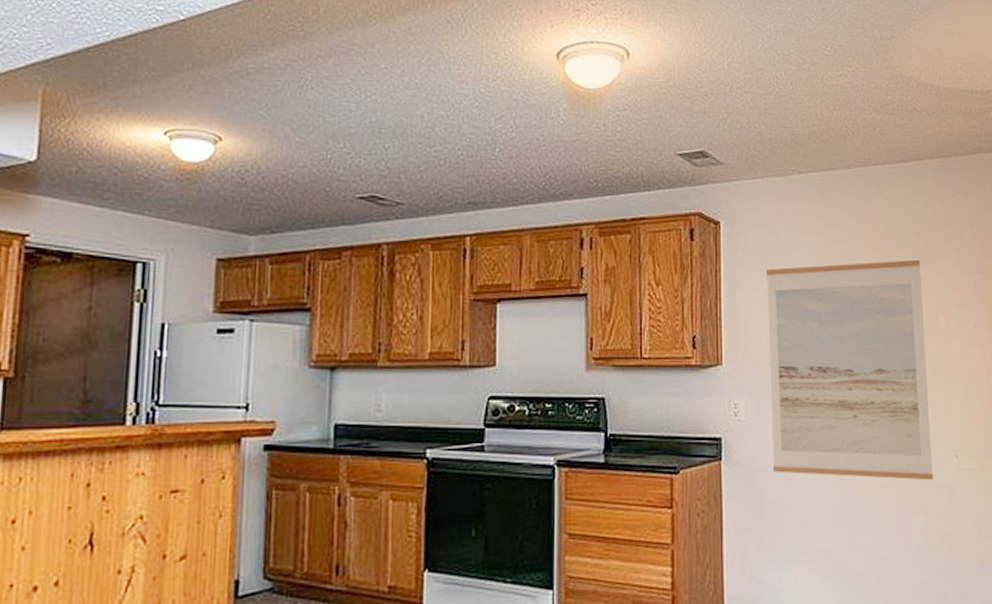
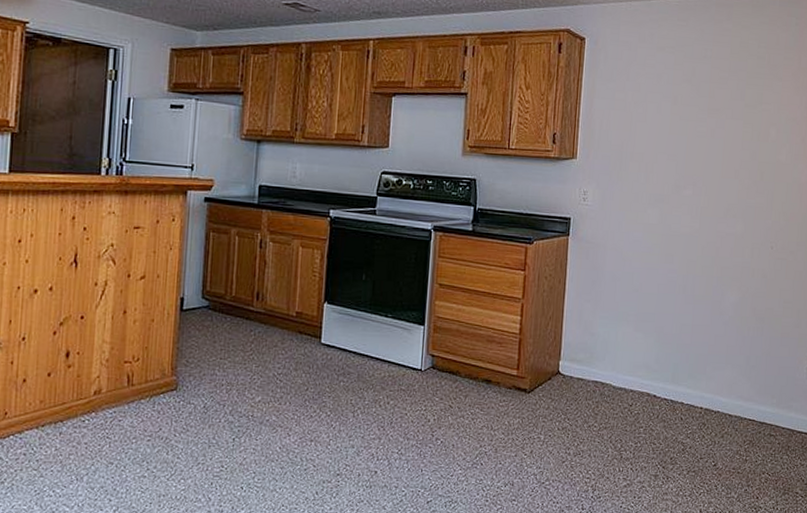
wall art: present [765,259,934,481] -> none [611,79,760,265]

